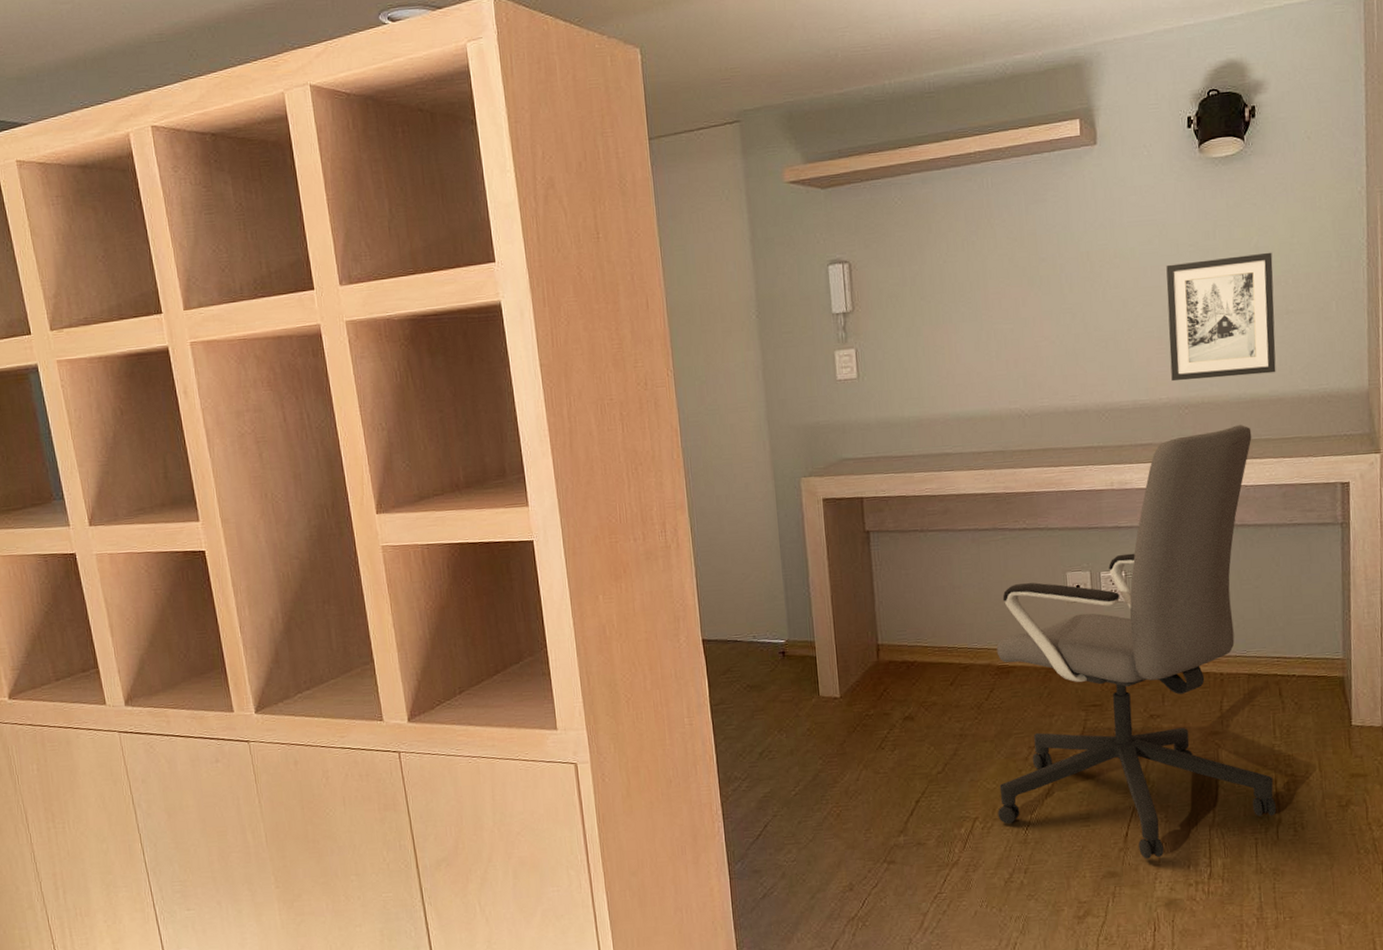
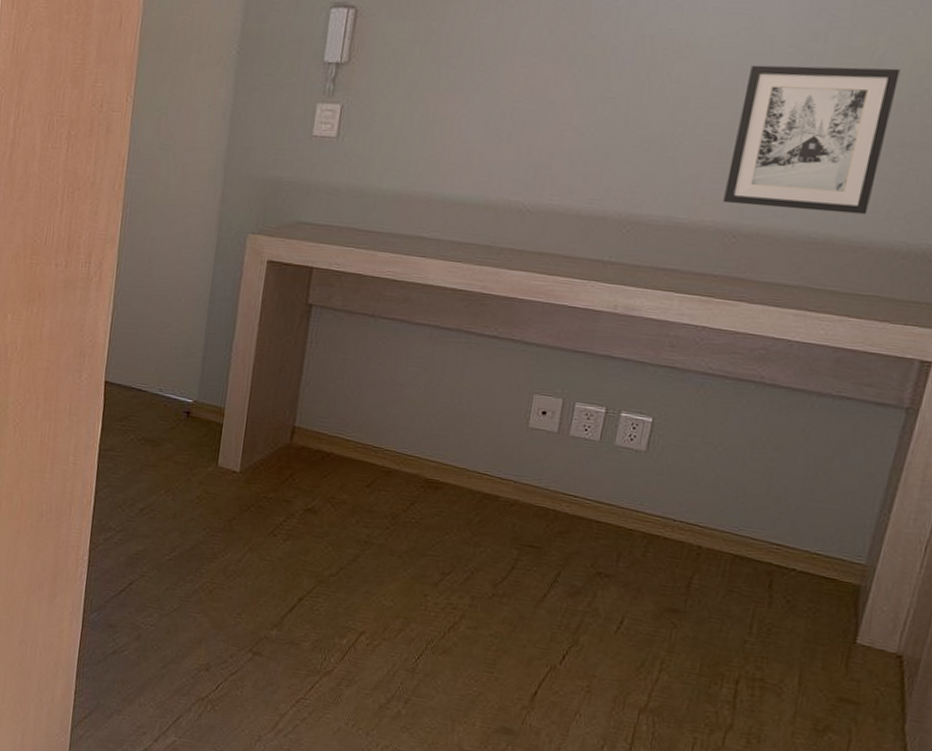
office chair: present [996,425,1277,859] -> none [388,268,814,728]

